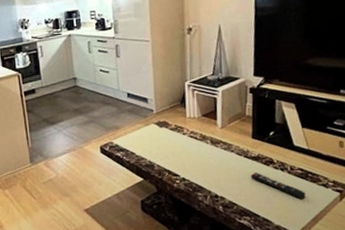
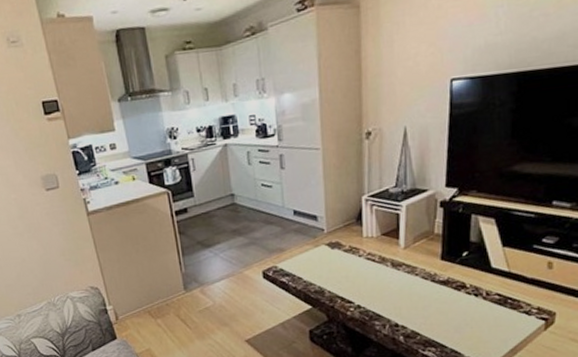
remote control: present [250,172,306,200] -> none [437,298,503,329]

